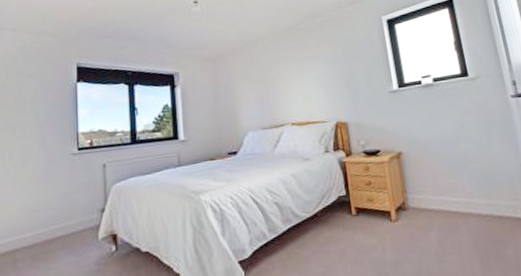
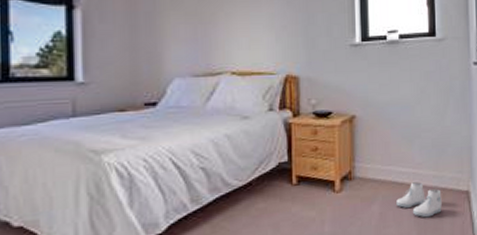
boots: none [453,210,502,246] -> present [396,182,442,218]

